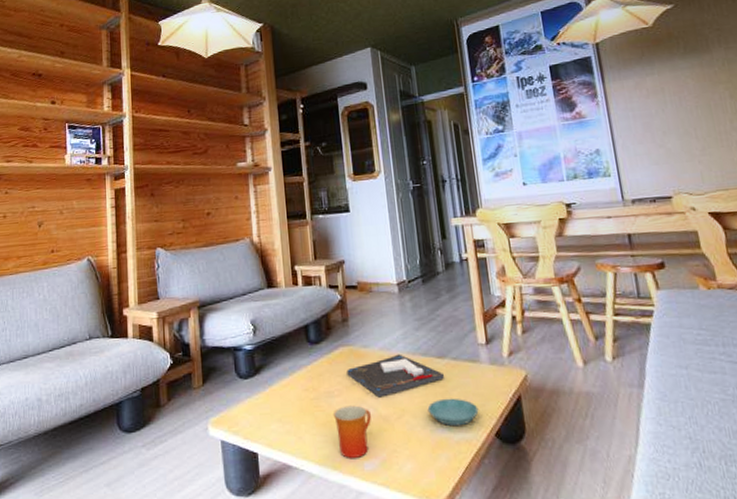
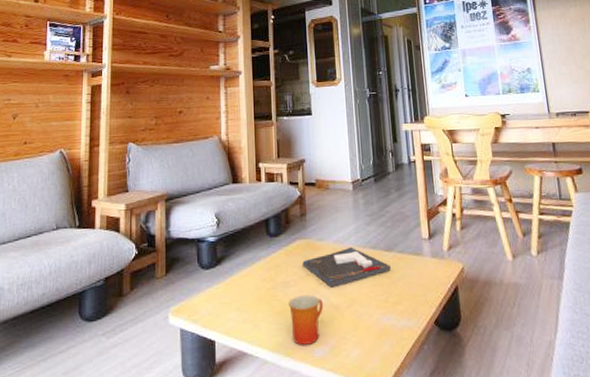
saucer: present [427,398,479,427] -> none [374,288,420,315]

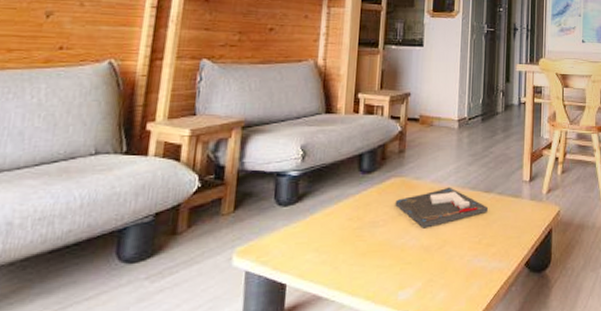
mug: present [288,294,323,345] -> none [374,235,413,288]

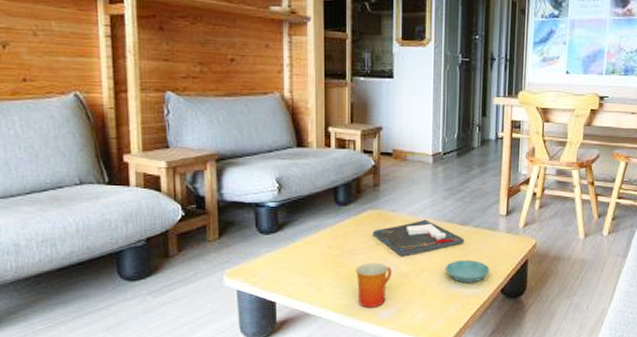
mug: none [374,235,413,288] -> present [355,262,391,308]
saucer: none [468,230,514,257] -> present [445,259,490,283]

